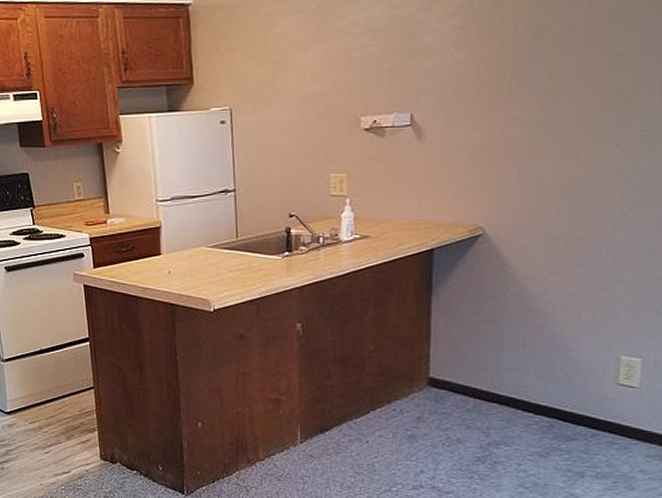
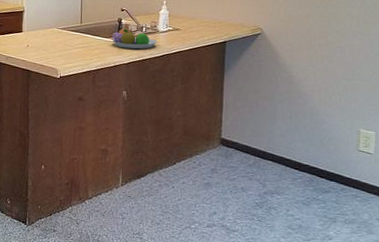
fruit bowl: none [278,240,341,267] -> present [112,28,158,49]

